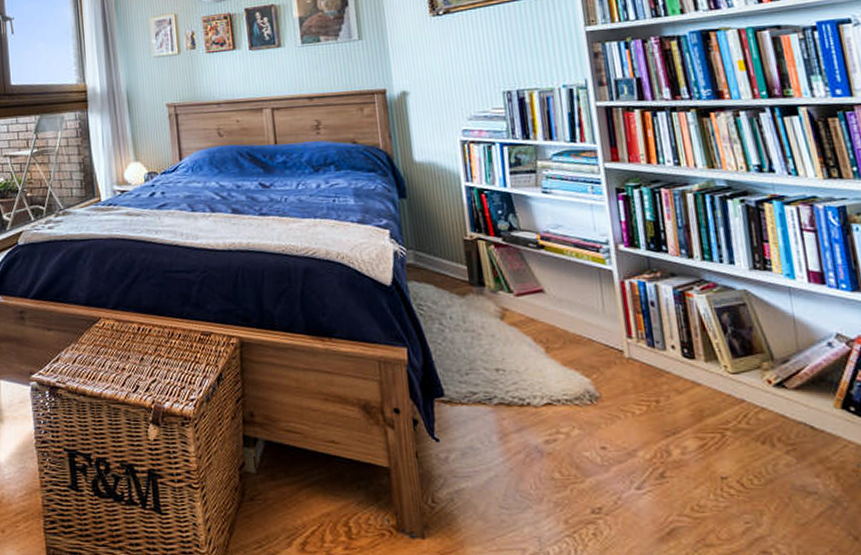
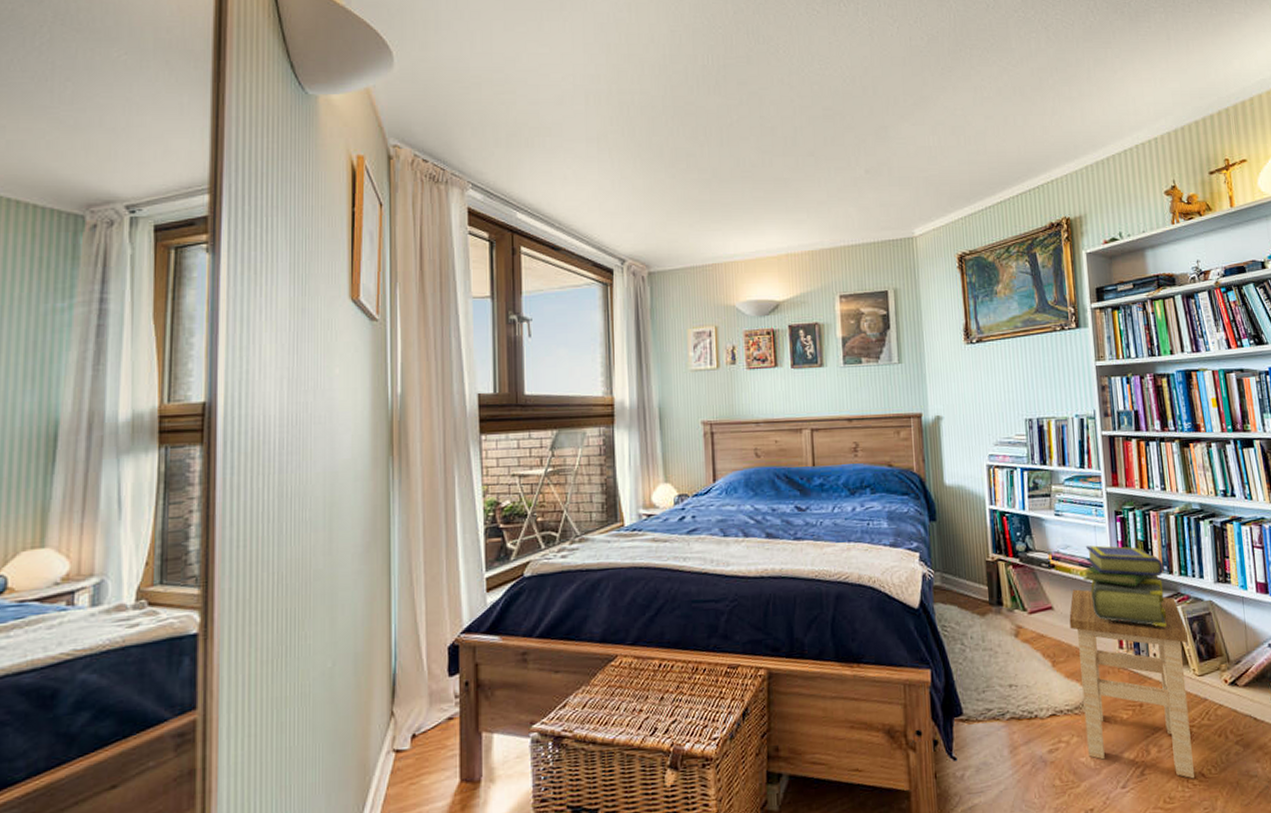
stool: none [564,272,731,488] -> present [1069,589,1194,779]
stack of books: none [577,225,687,317] -> present [1082,545,1167,627]

